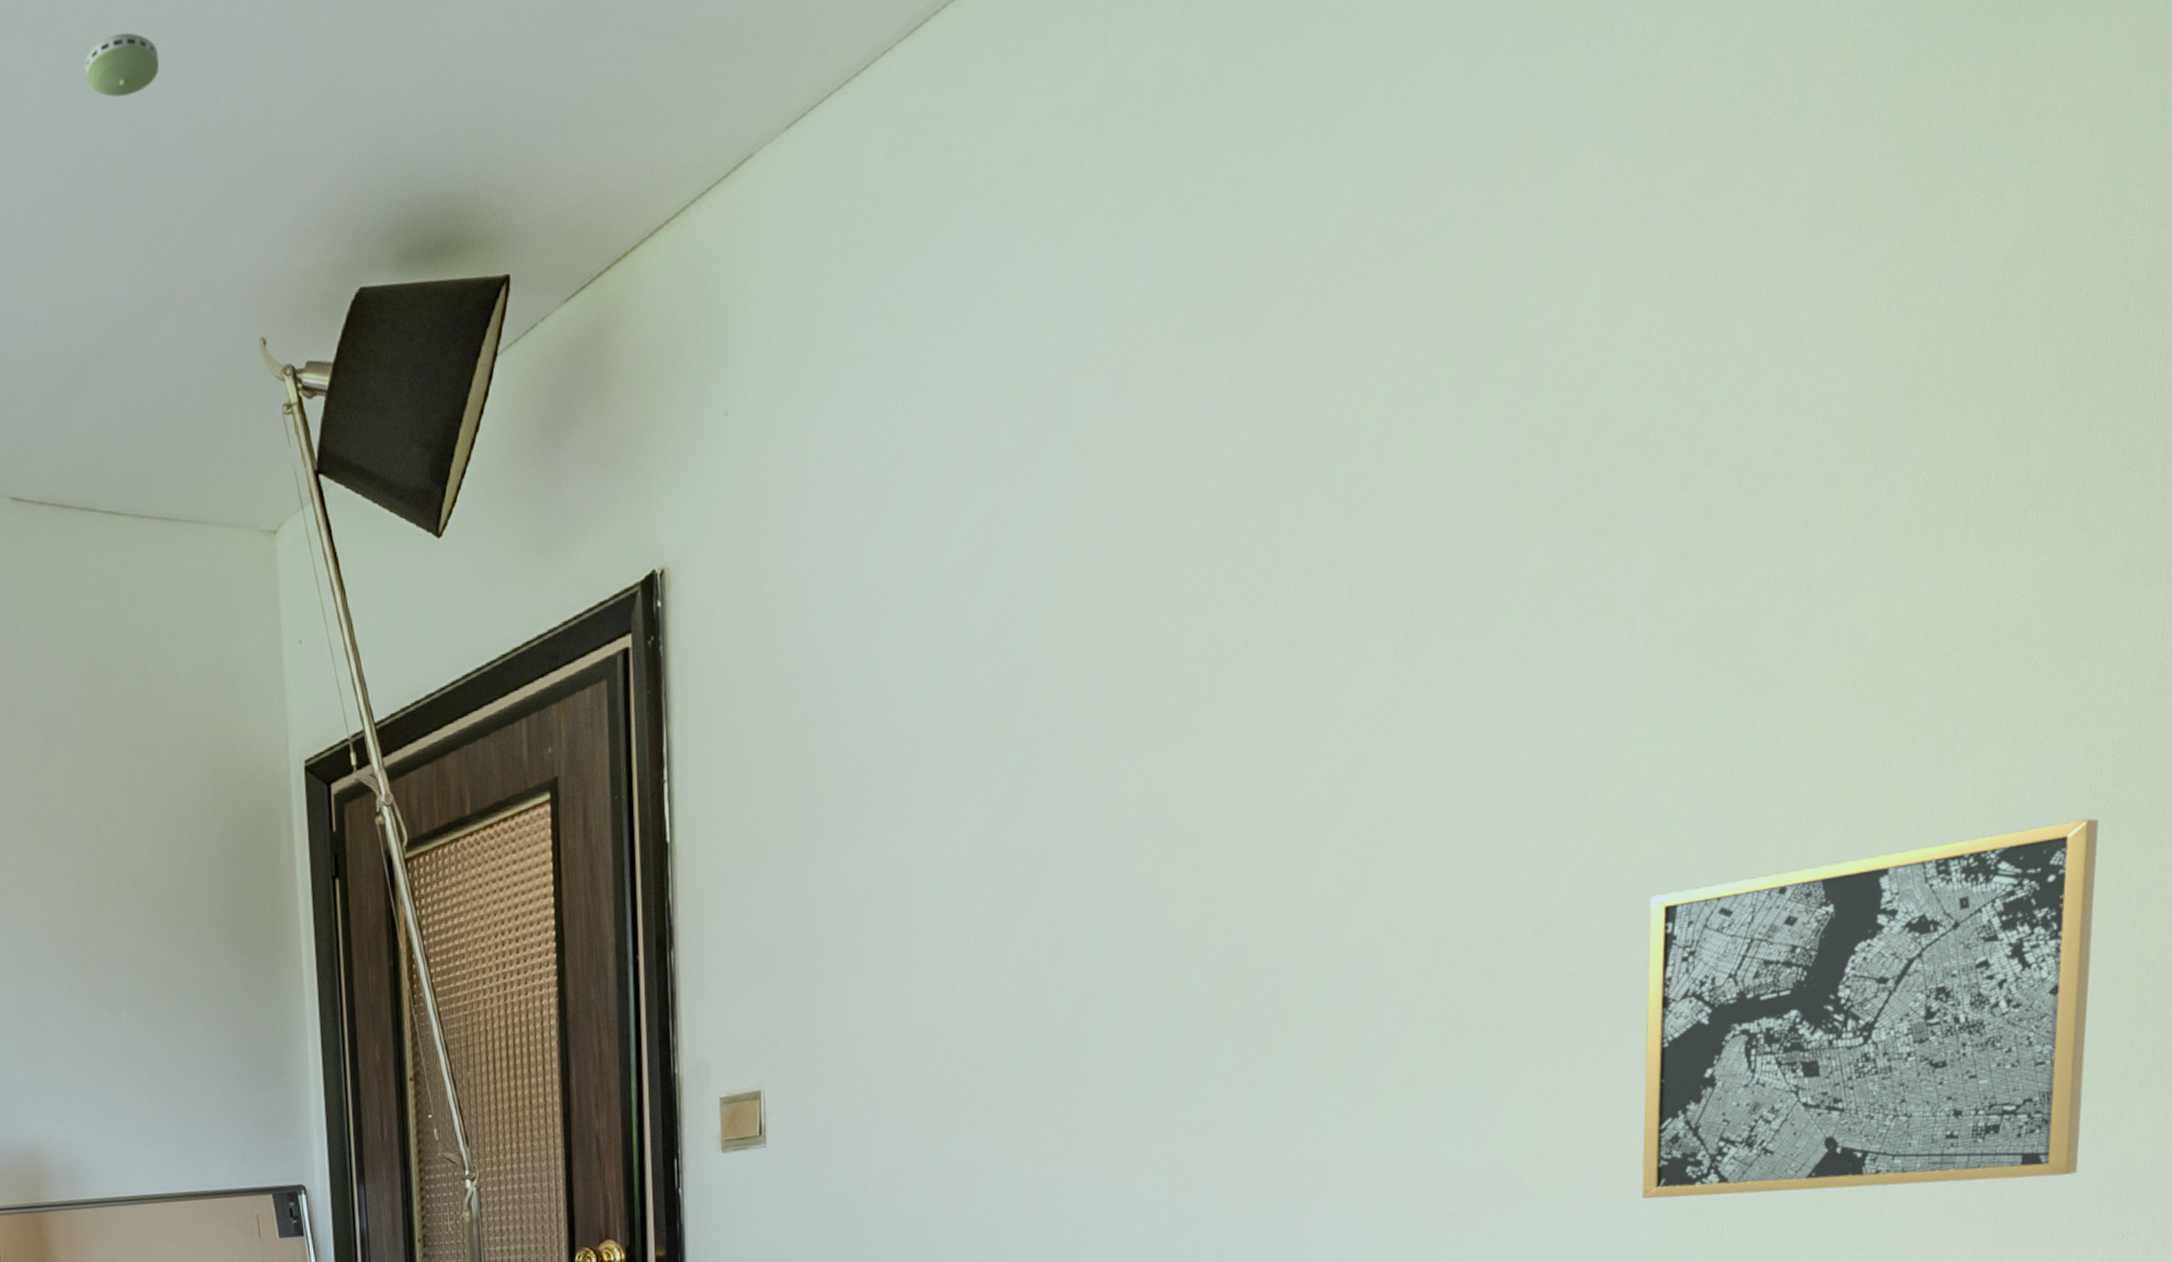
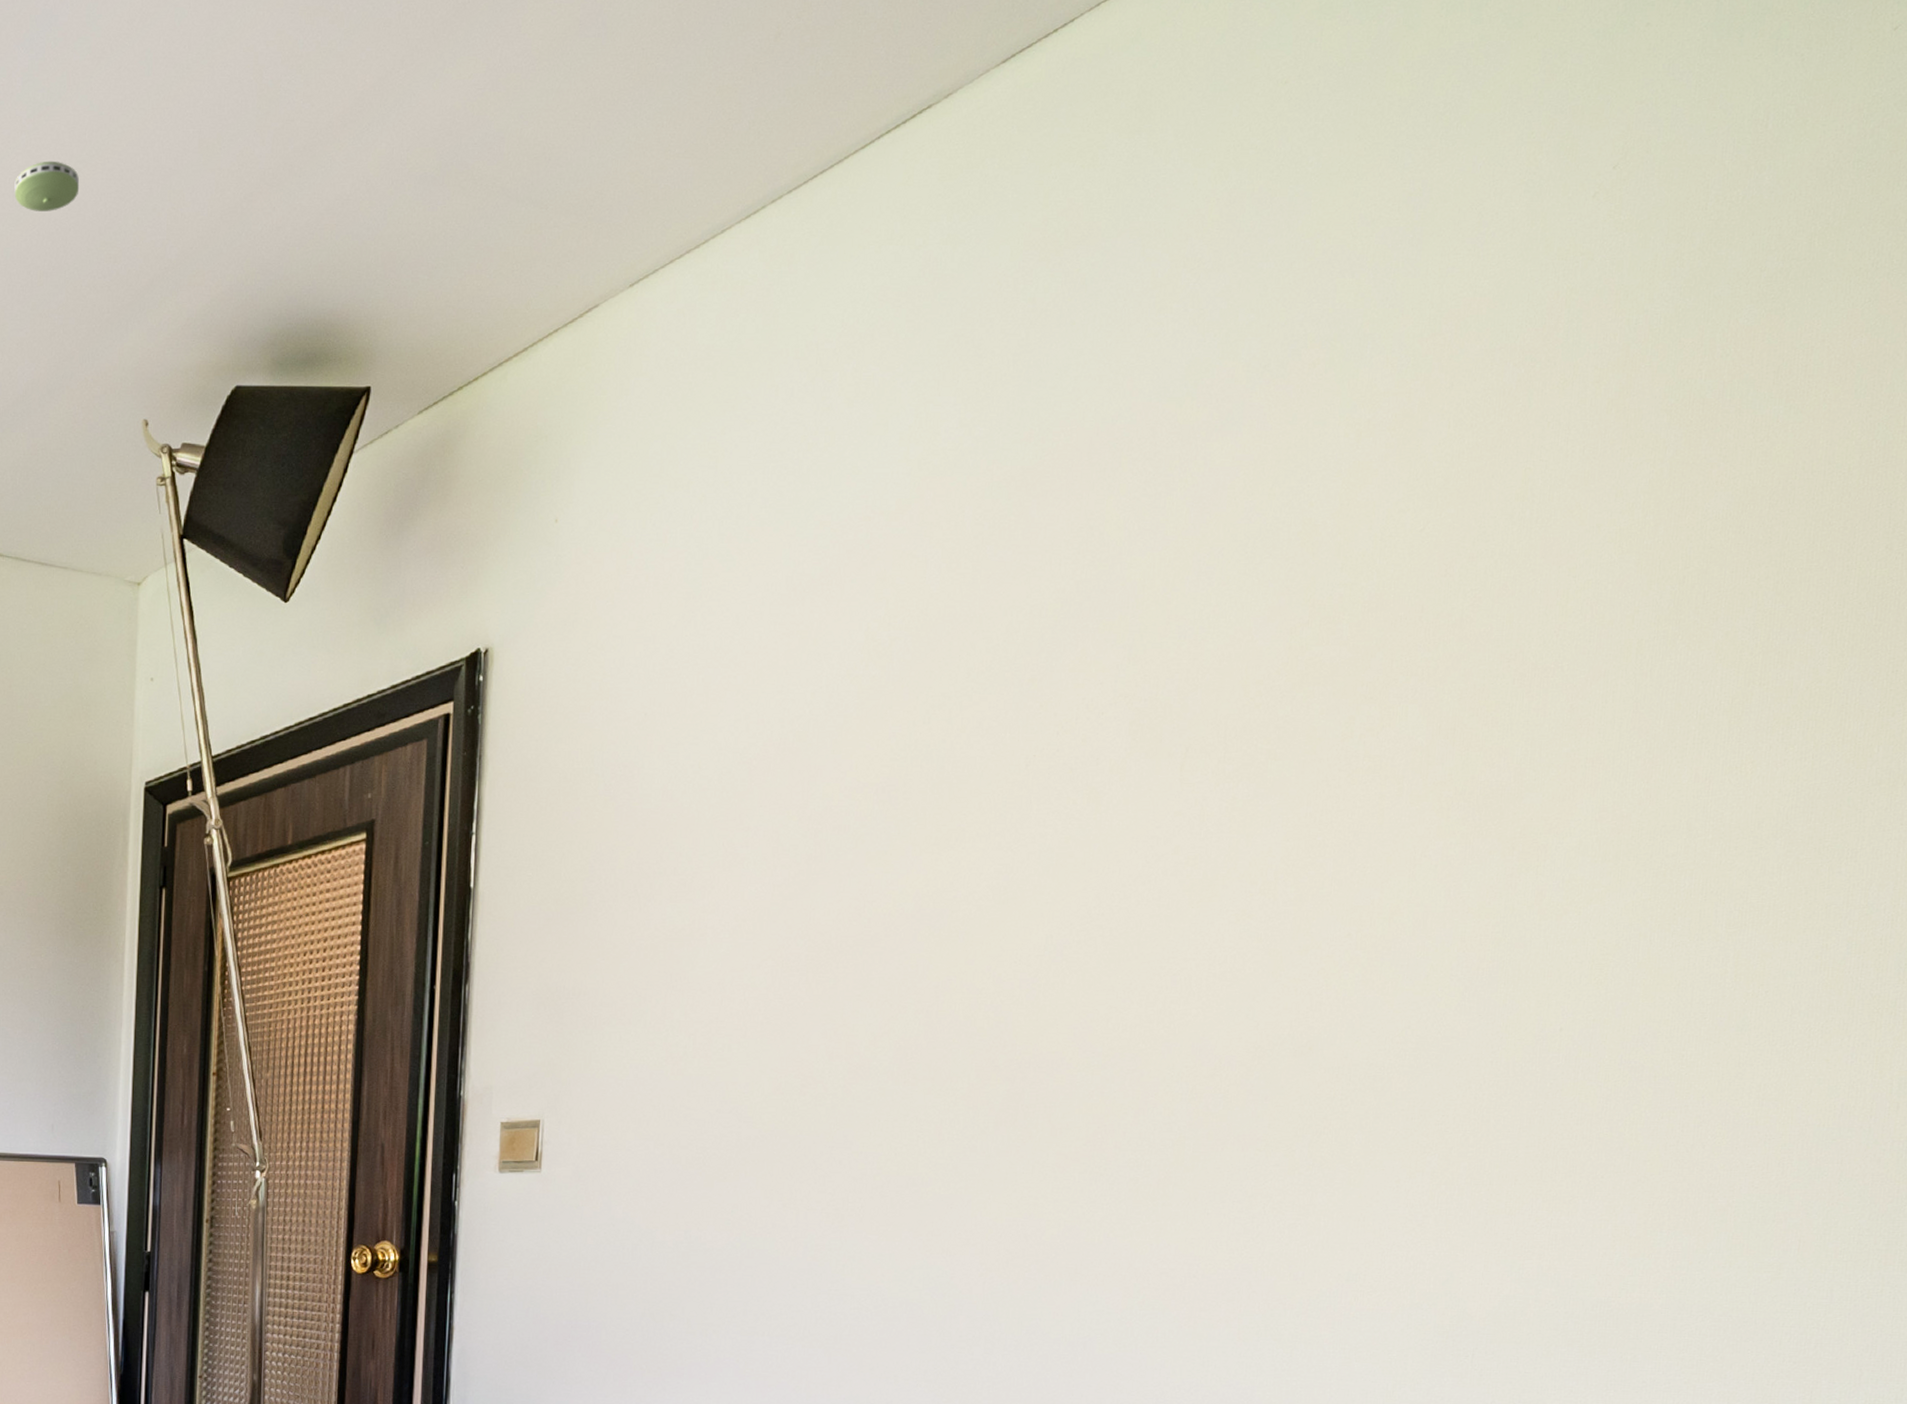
wall art: present [1642,818,2099,1199] -> none [1393,1007,1860,1342]

